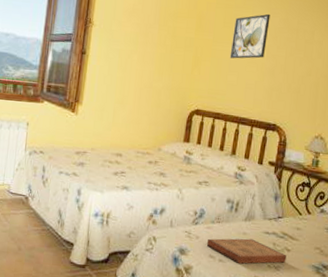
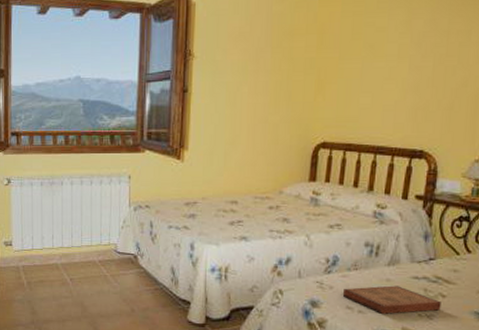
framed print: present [229,13,270,59] -> none [361,15,412,77]

